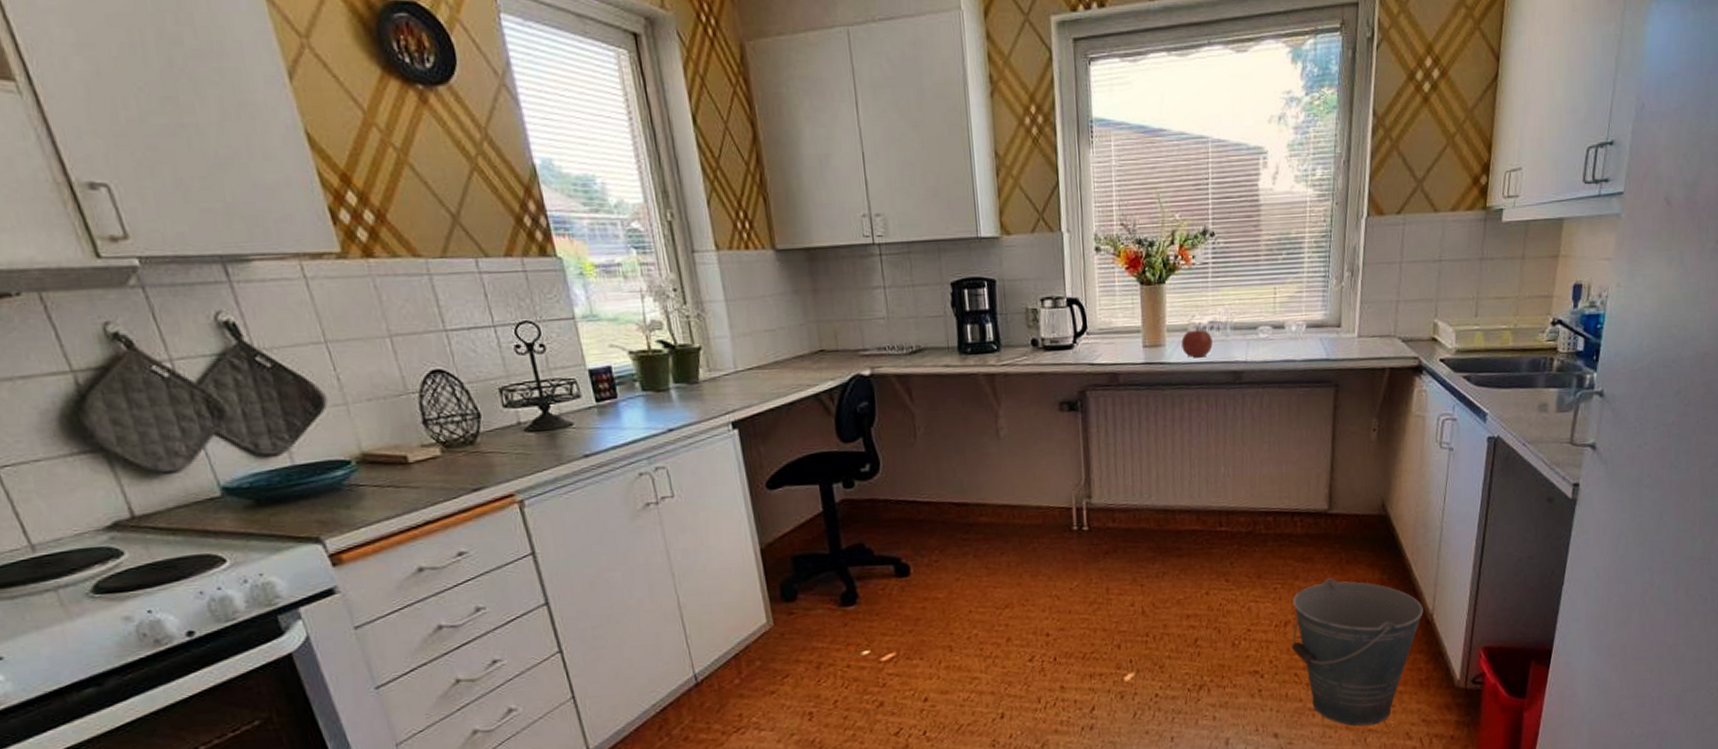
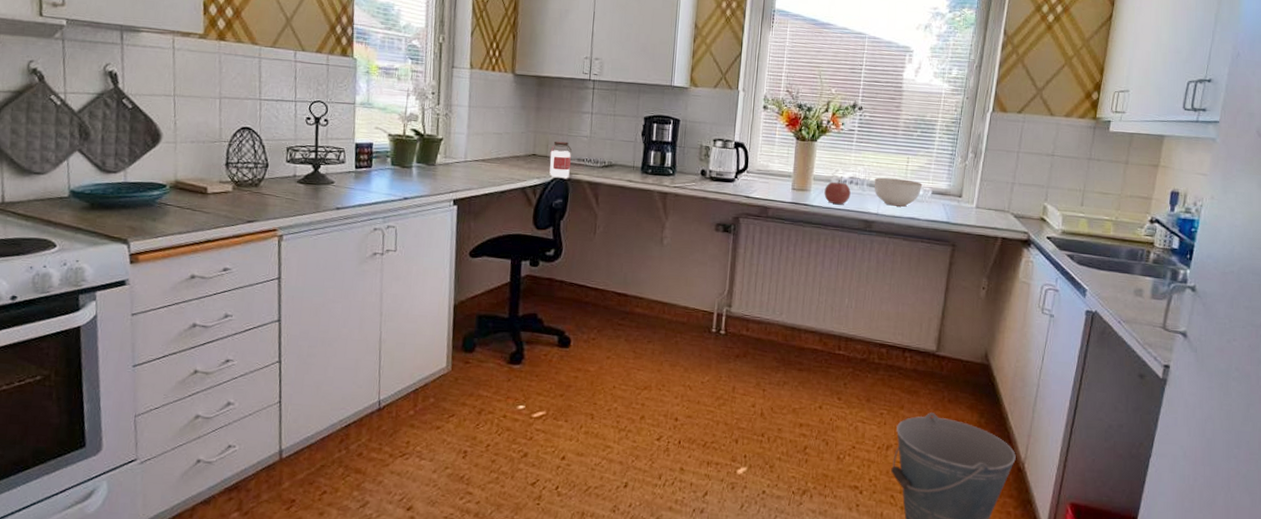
jar: none [841,328,871,376] -> present [549,141,572,178]
bowl: none [1238,315,1295,350] -> present [874,177,923,207]

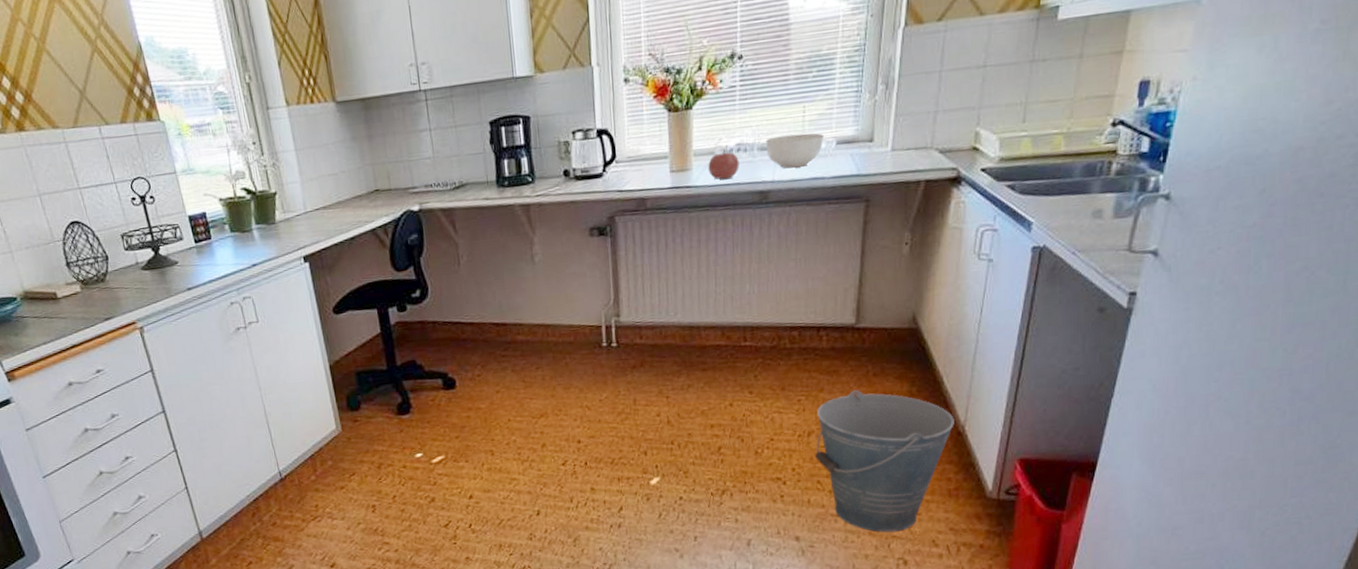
jar: present [549,141,572,178] -> none [393,168,420,212]

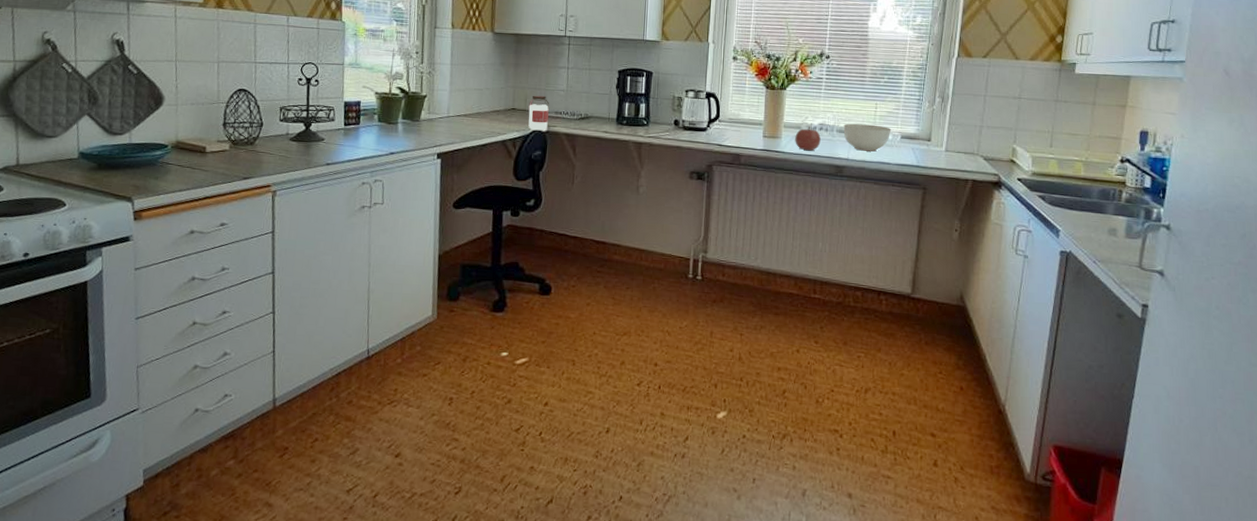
jar: none [393,168,420,212] -> present [528,95,550,131]
bucket: present [815,390,954,533] -> none [870,355,996,503]

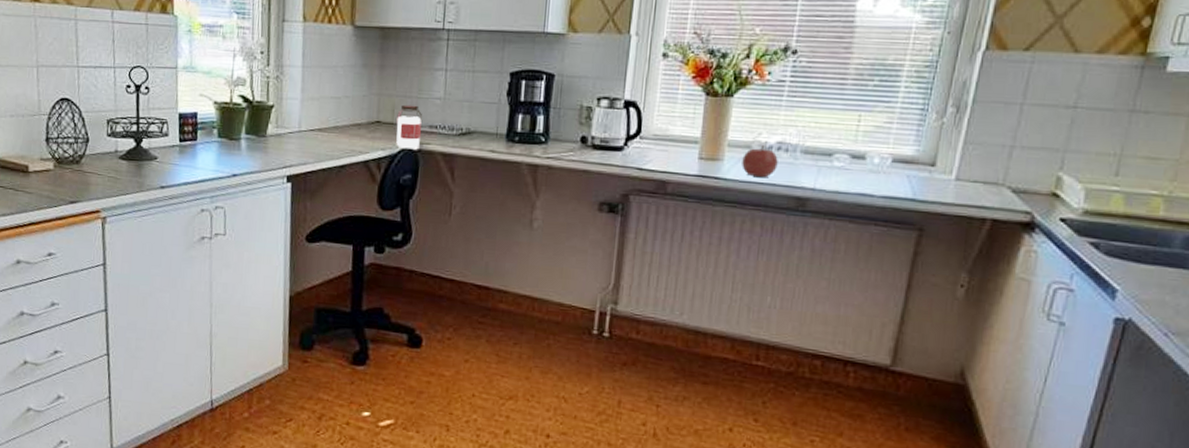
bowl: present [843,123,892,152] -> none [810,141,879,180]

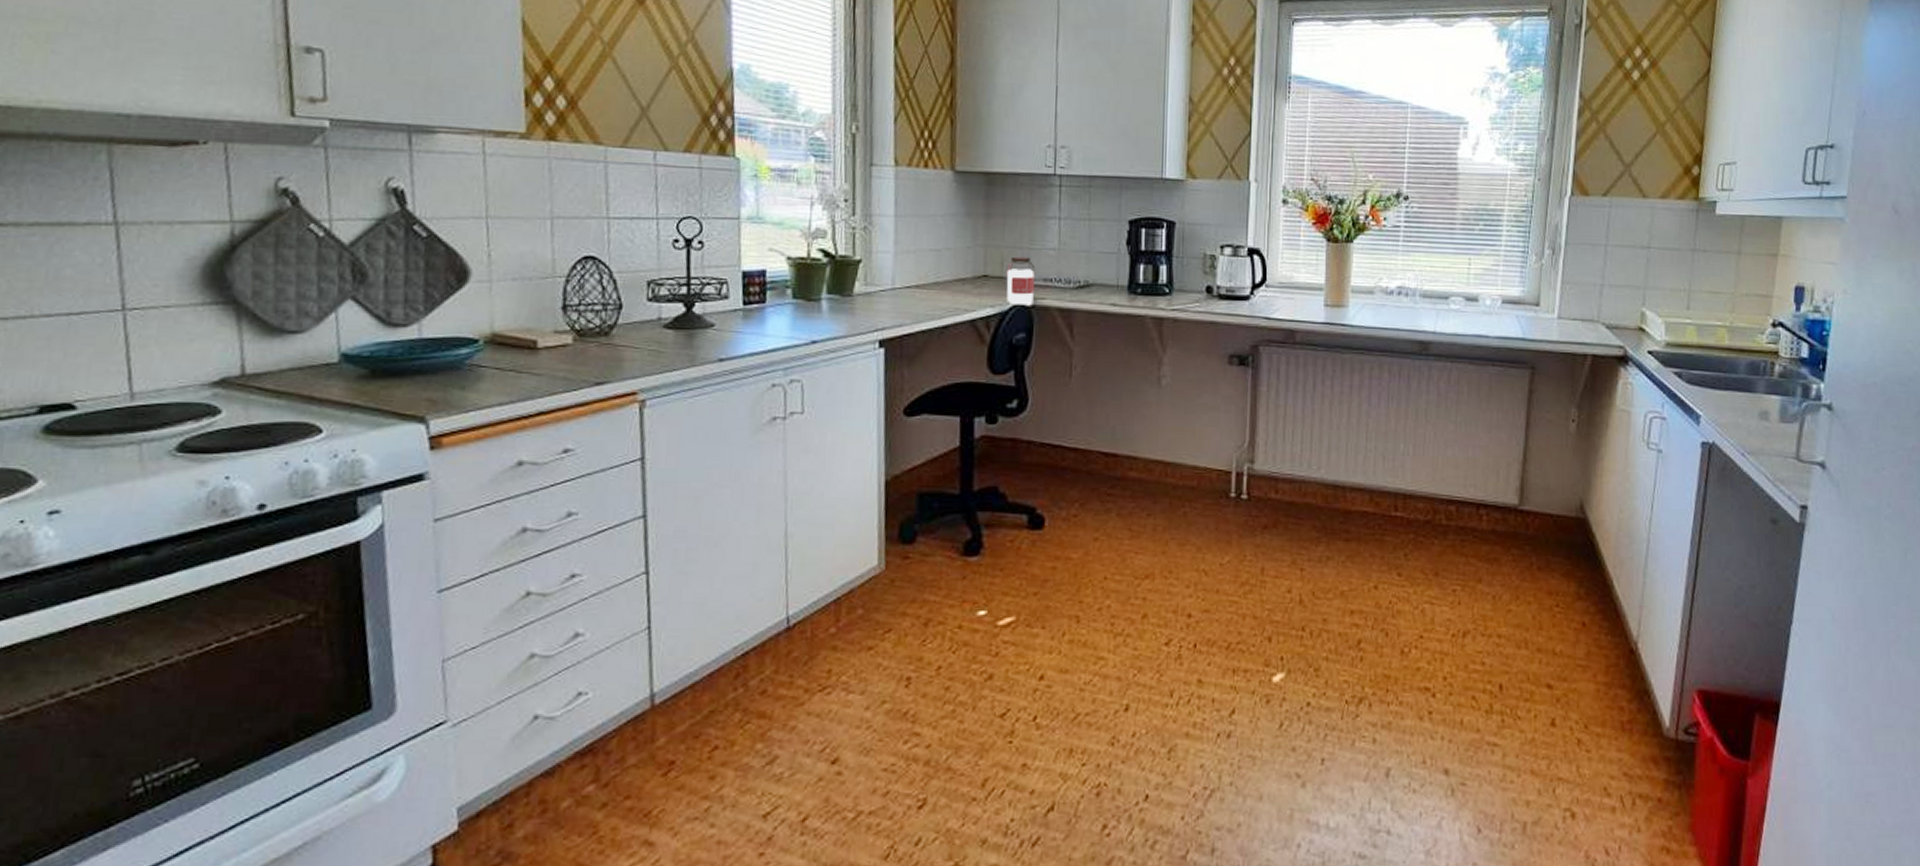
fruit: present [742,146,778,178] -> none [1366,291,1399,323]

